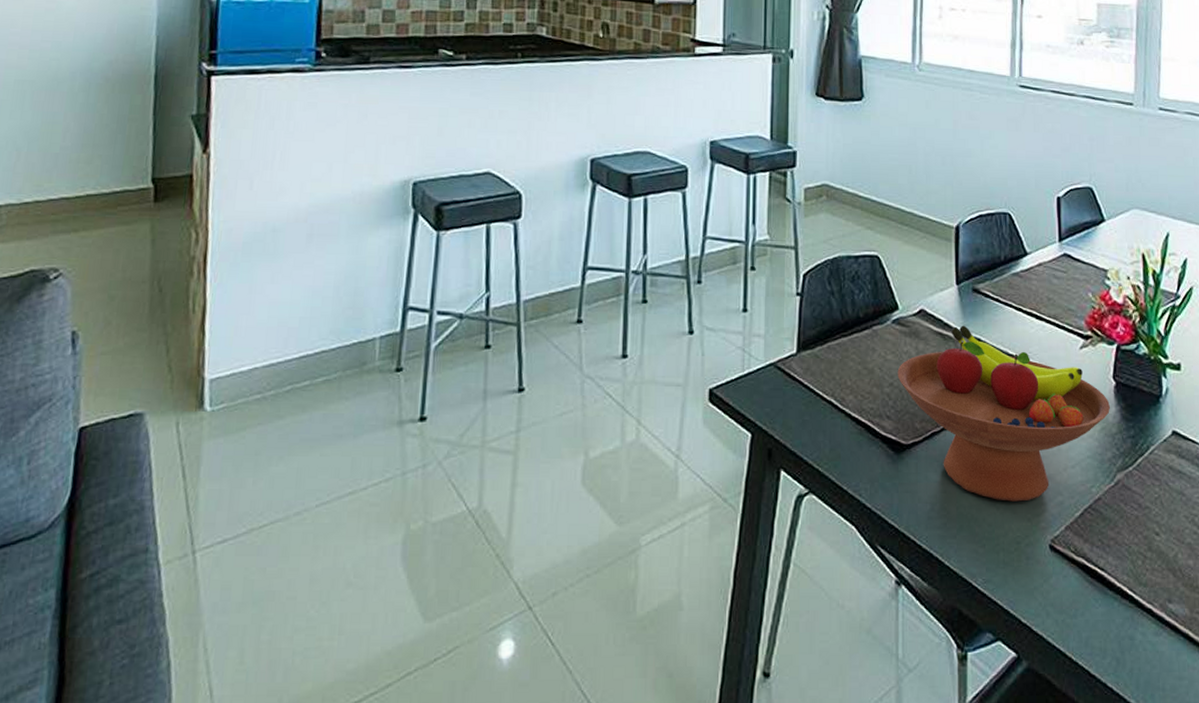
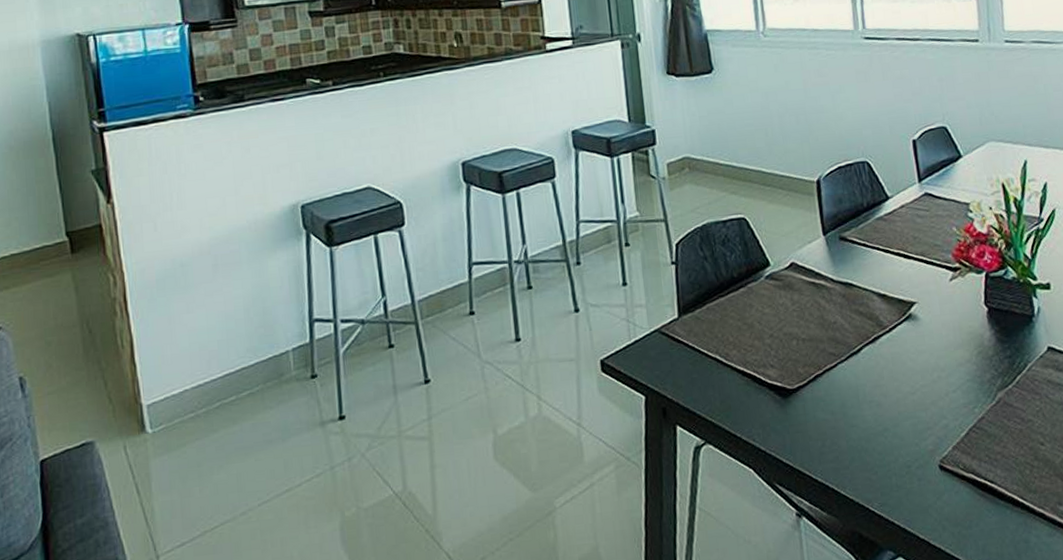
fruit bowl: present [897,325,1111,502] -> none [776,272,986,430]

